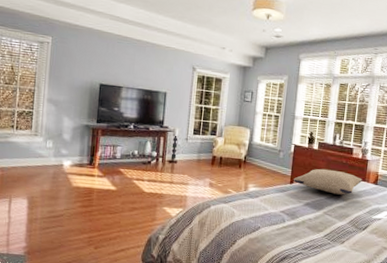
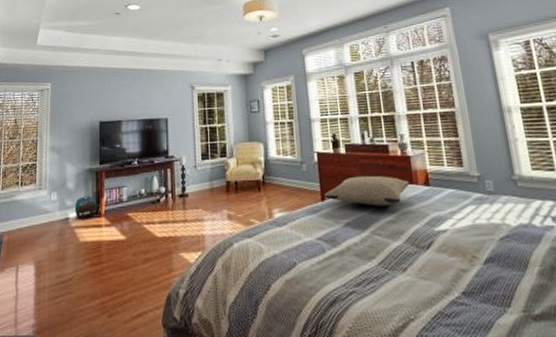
backpack: none [69,148,93,168] -> present [74,196,98,220]

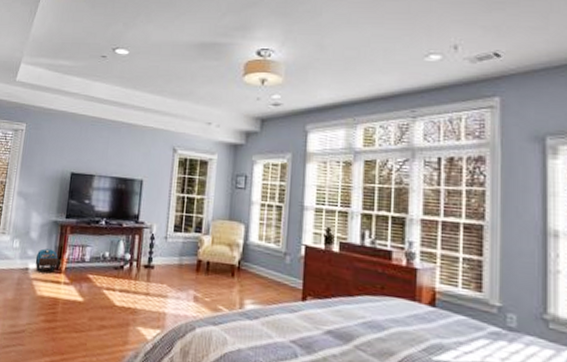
pillow: present [324,175,410,207] -> none [305,279,411,321]

